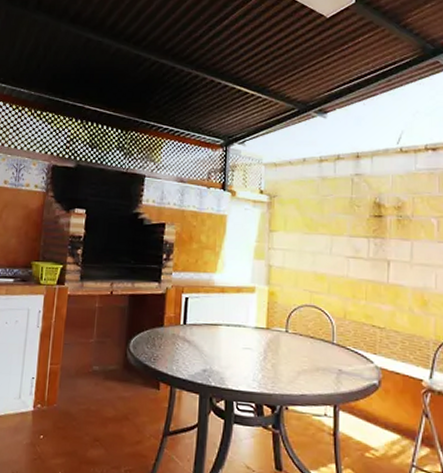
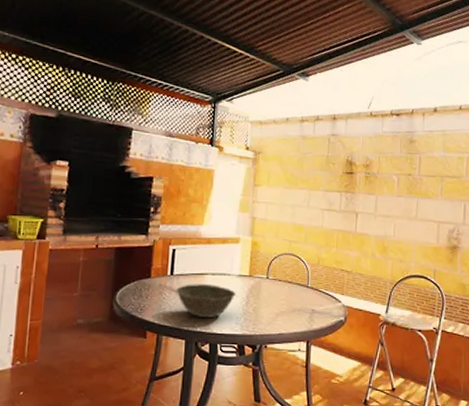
bowl: none [189,334,252,372] -> present [176,284,236,318]

